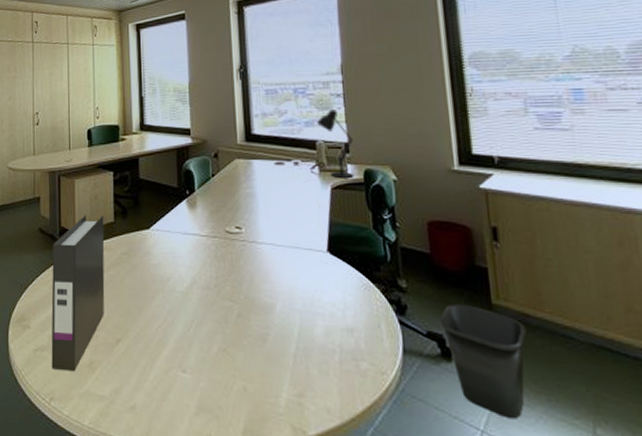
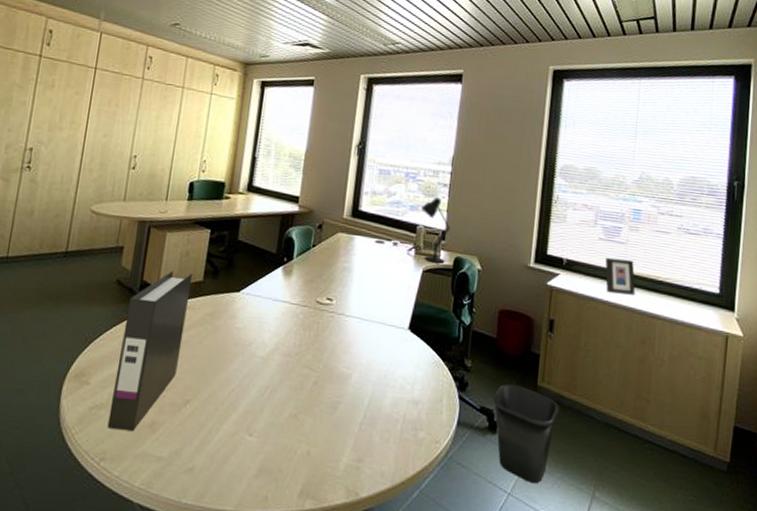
picture frame: none [548,148,597,189] -> present [605,257,636,295]

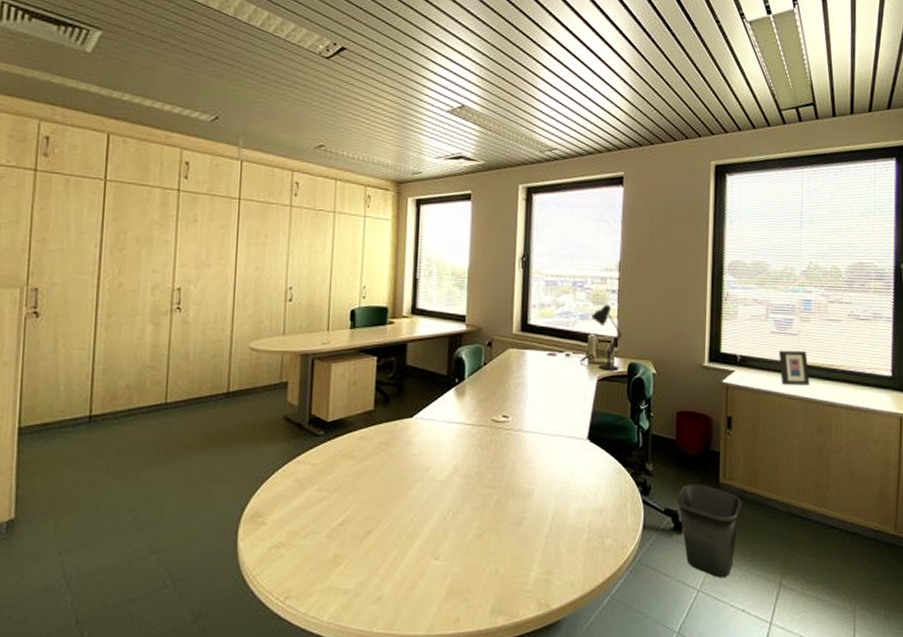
binder: present [107,270,193,430] -> none [289,402,363,566]

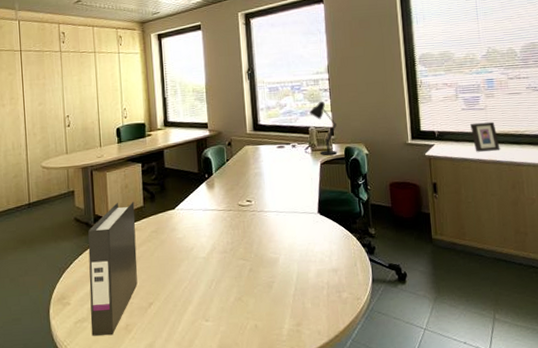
binder: none [289,402,363,566] -> present [88,202,138,336]
waste bin: present [675,483,743,577] -> none [396,240,455,317]

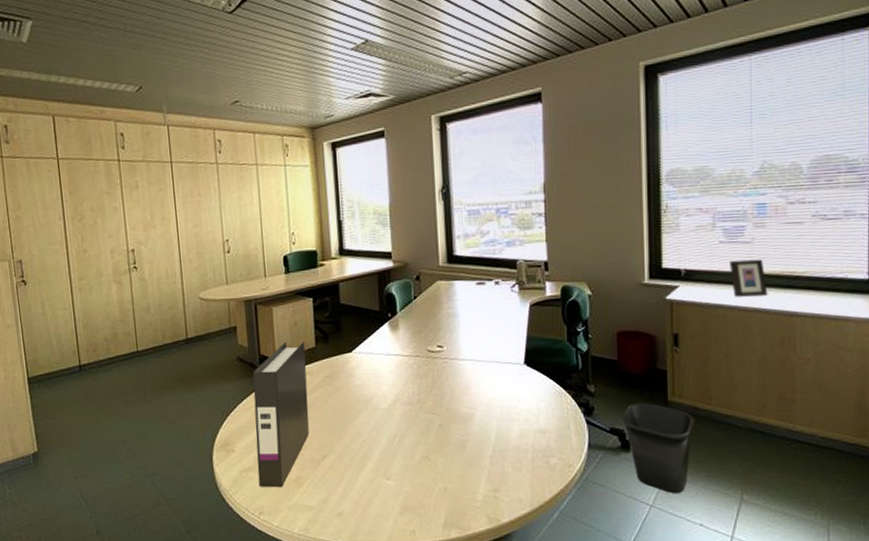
desk lamp: present [309,101,338,156] -> none [518,228,552,296]
waste bin: none [396,240,455,317] -> present [621,402,696,493]

